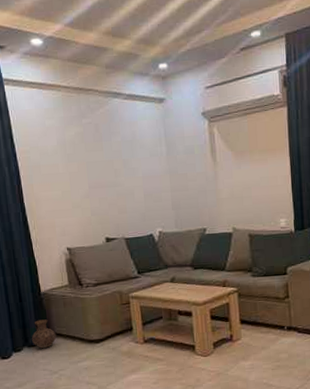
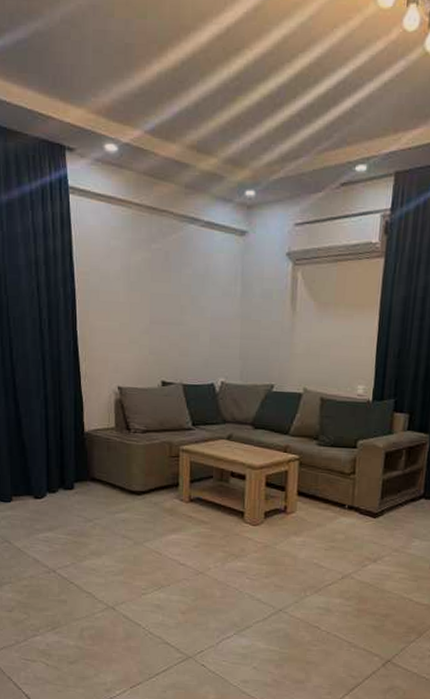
ceramic jug: present [32,319,57,348] -> none [69,461,96,493]

